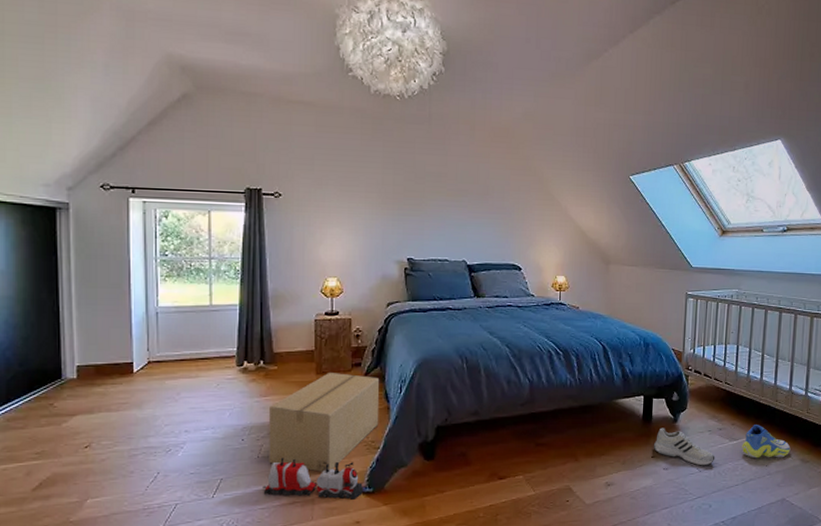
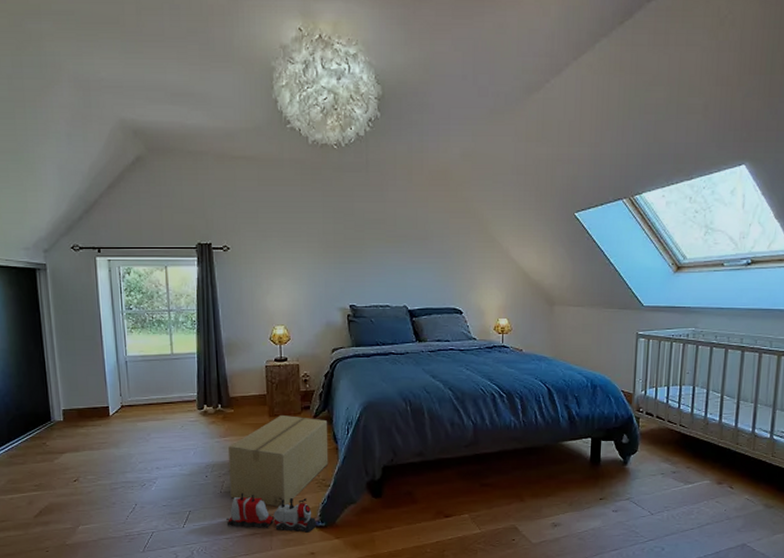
shoe: present [653,428,715,466] -> none [601,470,669,509]
sneaker: present [741,425,791,459] -> none [697,468,753,503]

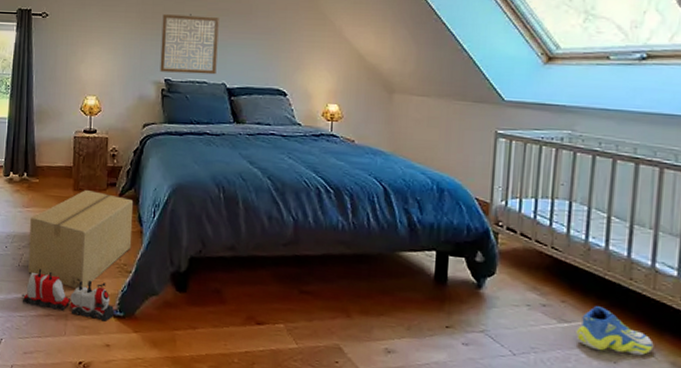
wall art: none [344,242,398,298] -> present [160,14,219,75]
sneaker: none [697,468,753,503] -> present [576,306,654,356]

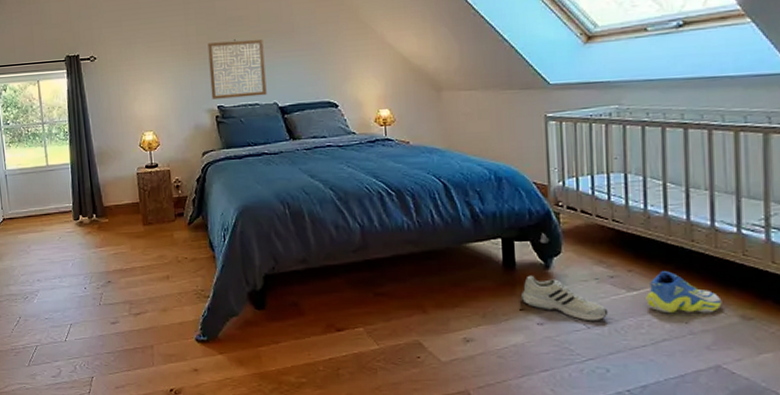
toy train: present [22,268,115,322] -> none [106,305,199,347]
cardboard box: present [28,190,133,289] -> none [105,223,207,320]
shoe: none [448,293,537,349] -> present [520,275,609,321]

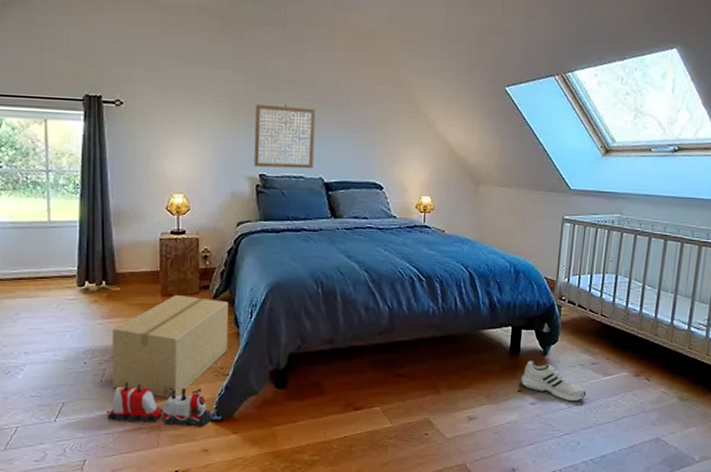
cardboard box: none [105,223,207,320] -> present [113,295,229,398]
toy train: none [106,305,199,347] -> present [107,382,212,427]
sneaker: present [646,271,722,314] -> none [615,360,669,395]

